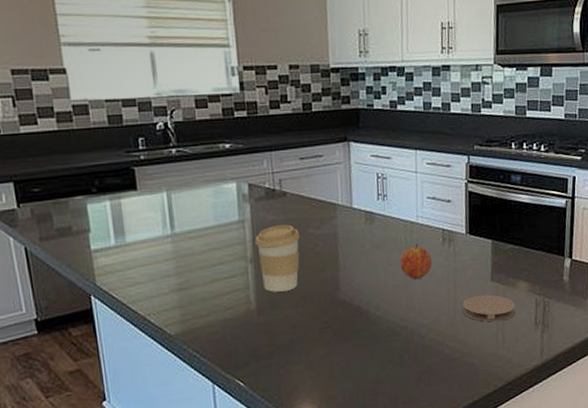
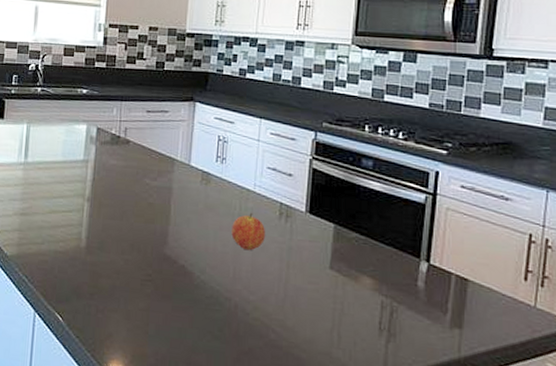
coffee cup: present [255,224,301,292] -> none [94,170,137,236]
coaster: present [462,294,515,322] -> none [294,281,356,317]

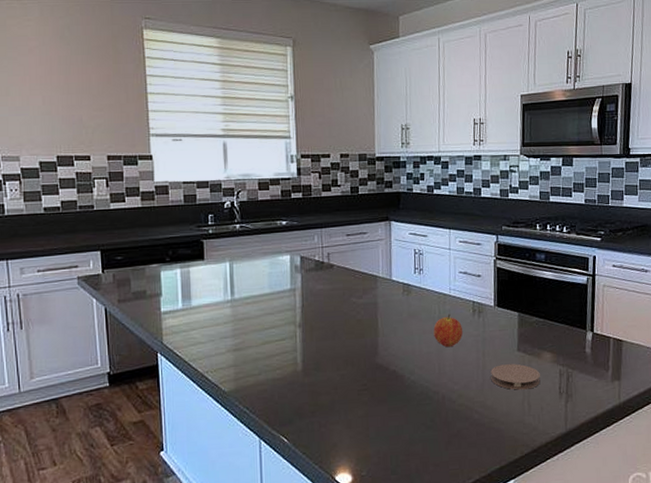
coaster: none [294,281,356,317] -> present [490,363,541,390]

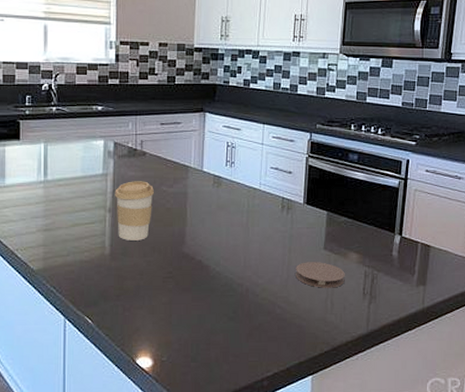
coffee cup: none [304,293,345,355] -> present [115,181,155,240]
fruit: present [433,313,463,348] -> none [241,208,271,242]

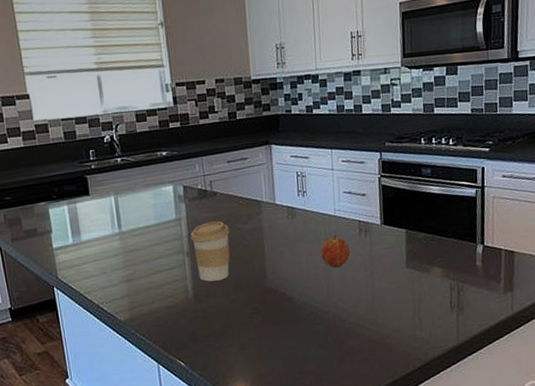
fruit: none [241,208,271,242] -> present [320,234,351,268]
coaster: present [296,262,345,288] -> none [380,280,431,306]

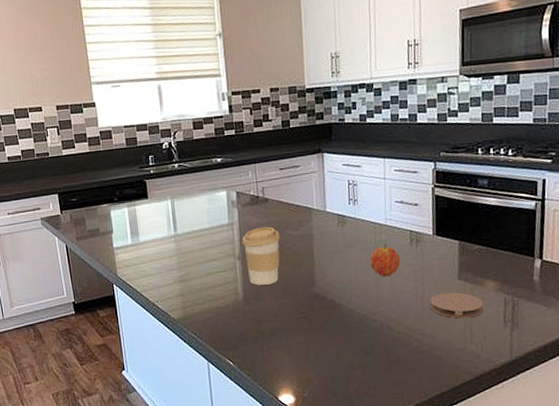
coaster: none [380,280,431,306] -> present [430,292,483,319]

